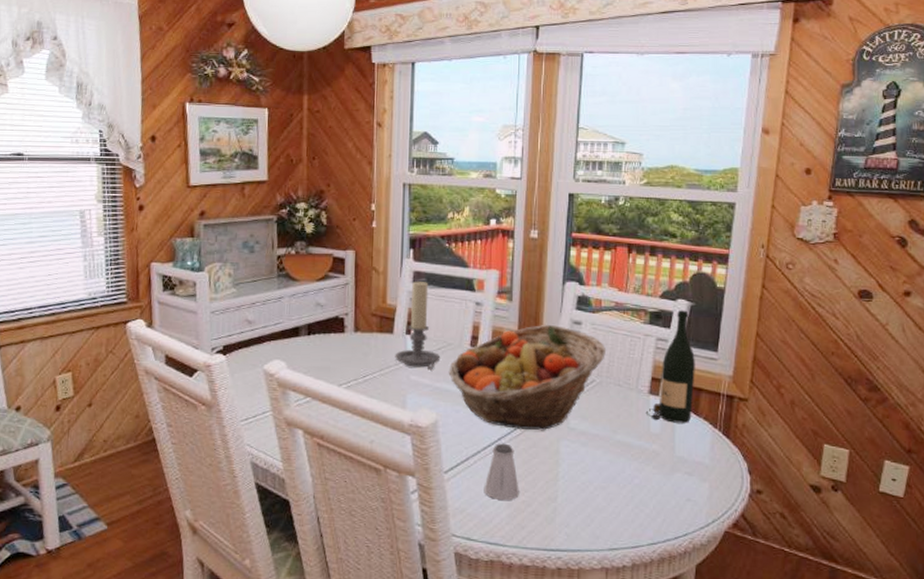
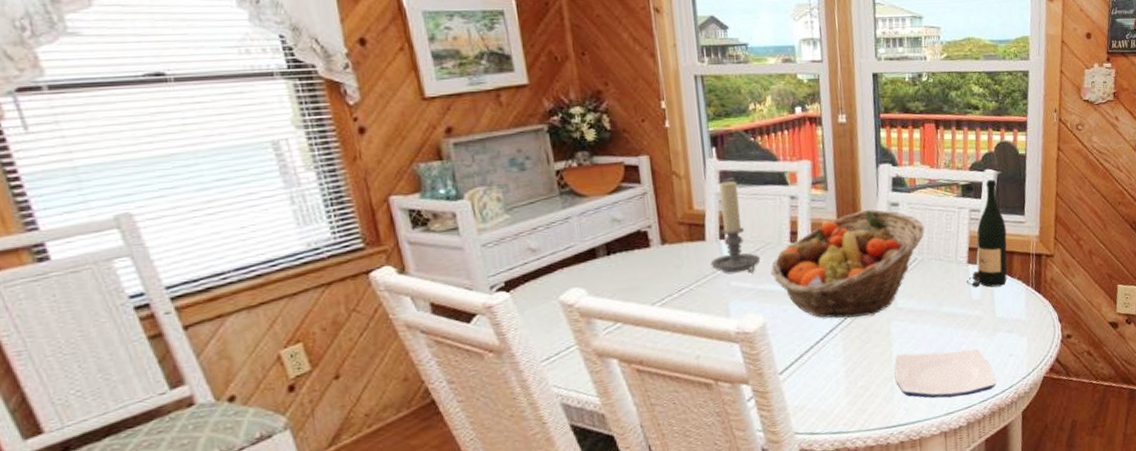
saltshaker: present [484,443,519,500] -> none [821,334,857,390]
plate: none [559,475,668,534] -> present [894,348,995,399]

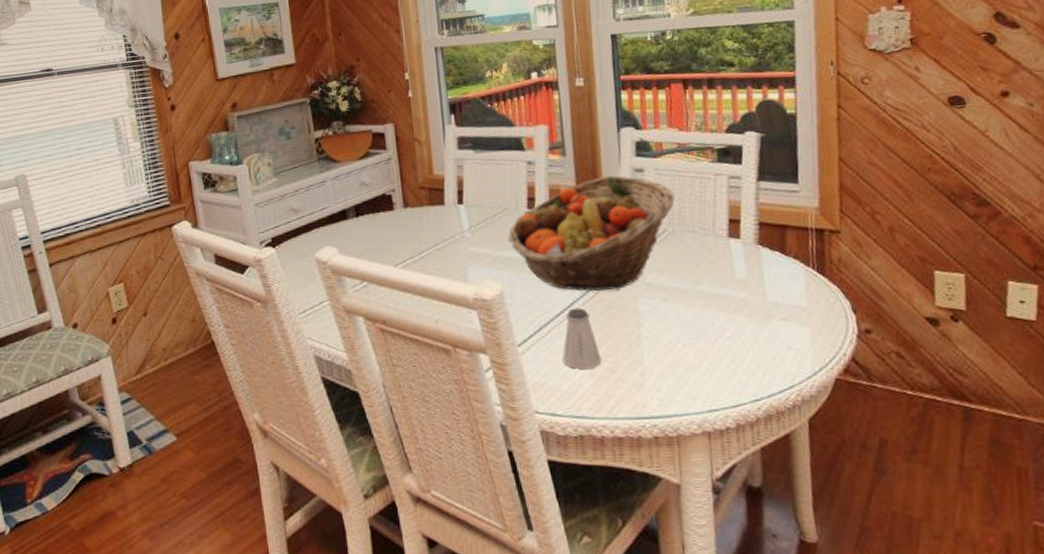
candle holder: present [710,180,761,274] -> none [449,146,498,239]
saltshaker: none [821,334,857,390] -> present [562,307,601,369]
plate: present [894,348,995,399] -> none [644,335,771,392]
wine bottle: present [966,179,1007,288] -> none [727,142,780,266]

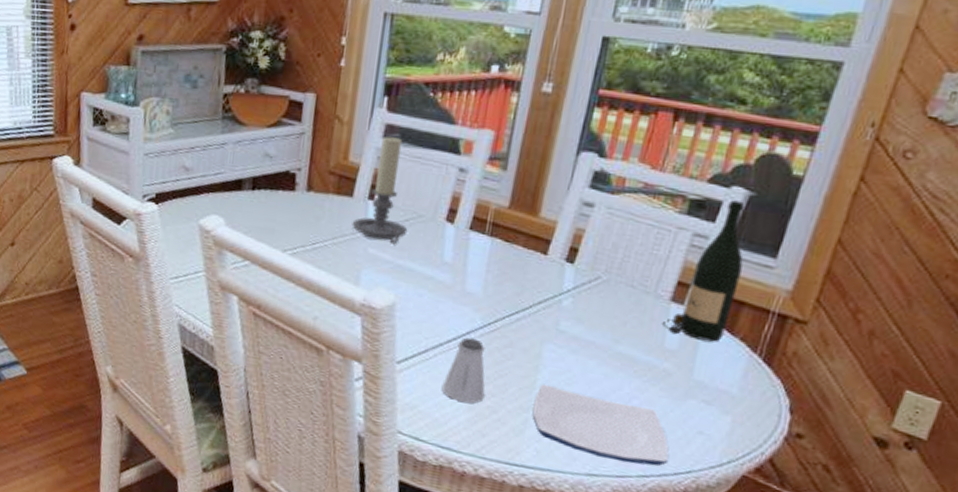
candle holder: none [449,146,498,239] -> present [352,136,408,245]
fruit basket: present [508,175,675,291] -> none [415,202,623,330]
plate: none [644,335,771,392] -> present [532,383,669,466]
wine bottle: none [727,142,780,266] -> present [661,200,745,342]

